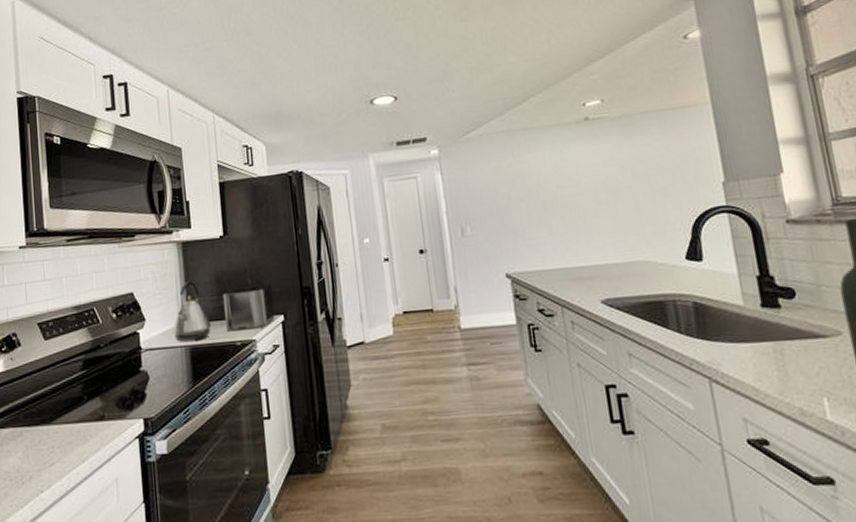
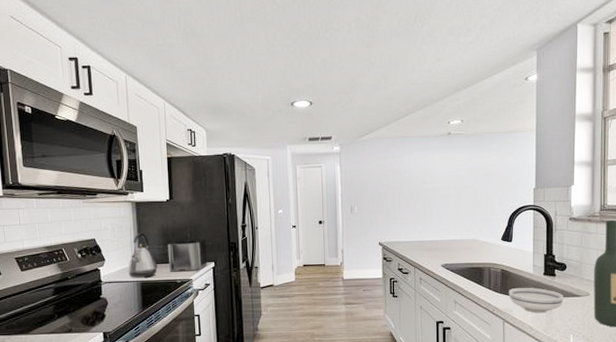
bowl: none [709,327,802,366] -> present [508,287,564,313]

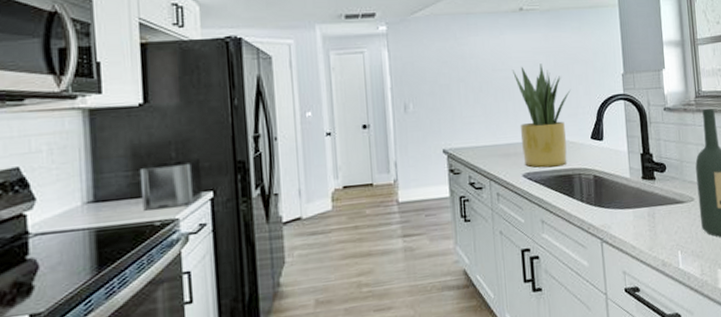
kettle: present [127,233,158,279] -> none [73,155,124,225]
planter: none [438,178,487,261] -> present [511,63,571,168]
bowl: present [508,287,564,313] -> none [604,196,667,228]

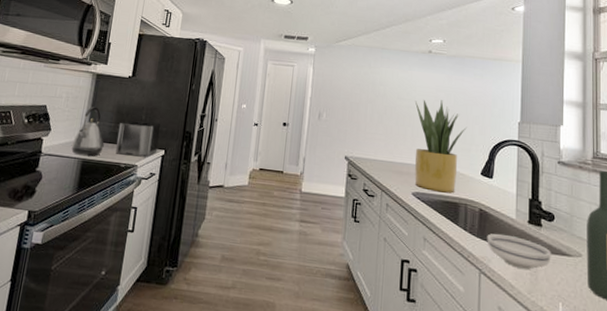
kettle: none [73,155,124,225] -> present [71,107,105,157]
bowl: none [604,196,667,228] -> present [487,233,551,270]

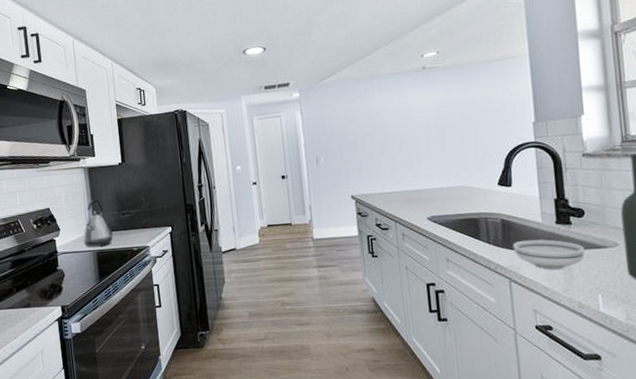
toaster: present [115,120,161,158] -> none [121,202,164,240]
planter: present [414,99,467,193] -> none [415,117,476,212]

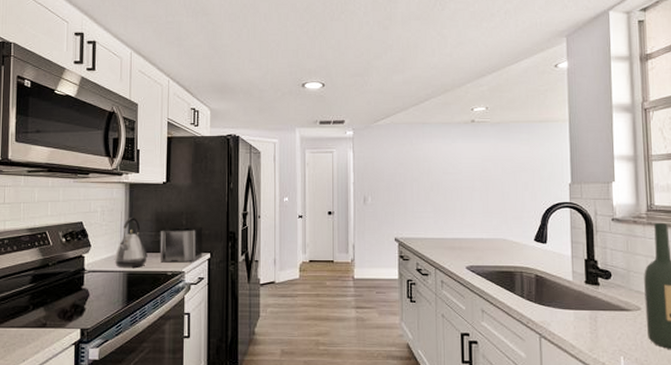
toaster: none [121,202,164,240] -> present [159,226,203,264]
bowl: present [513,239,585,270] -> none [545,297,610,328]

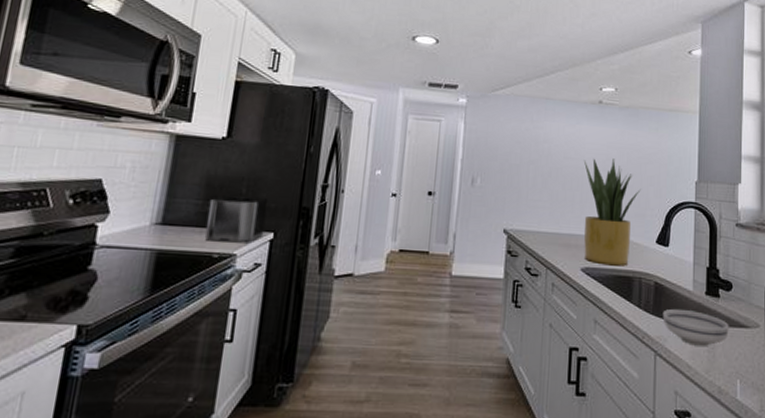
kettle: present [114,218,148,269] -> none [140,179,189,247]
planter: none [461,170,517,263] -> present [583,158,641,266]
bowl: none [545,297,610,328] -> present [662,308,729,346]

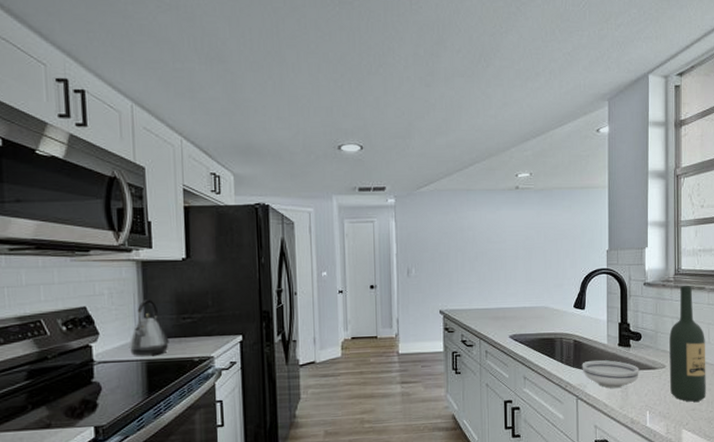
kettle: none [140,179,189,247] -> present [128,300,169,357]
toaster: present [204,195,269,243] -> none [182,306,234,349]
planter: present [583,158,641,266] -> none [505,238,558,331]

